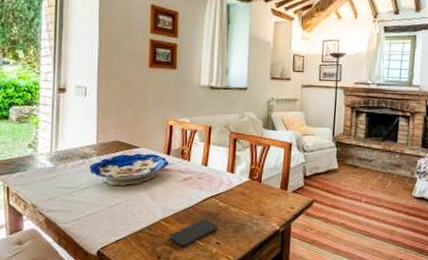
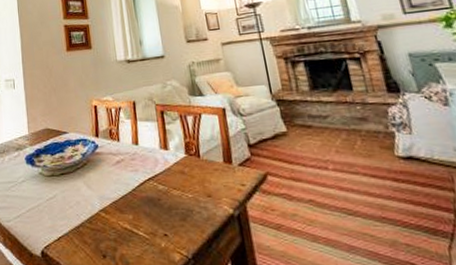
smartphone: present [169,218,219,247] -> none [111,205,163,242]

